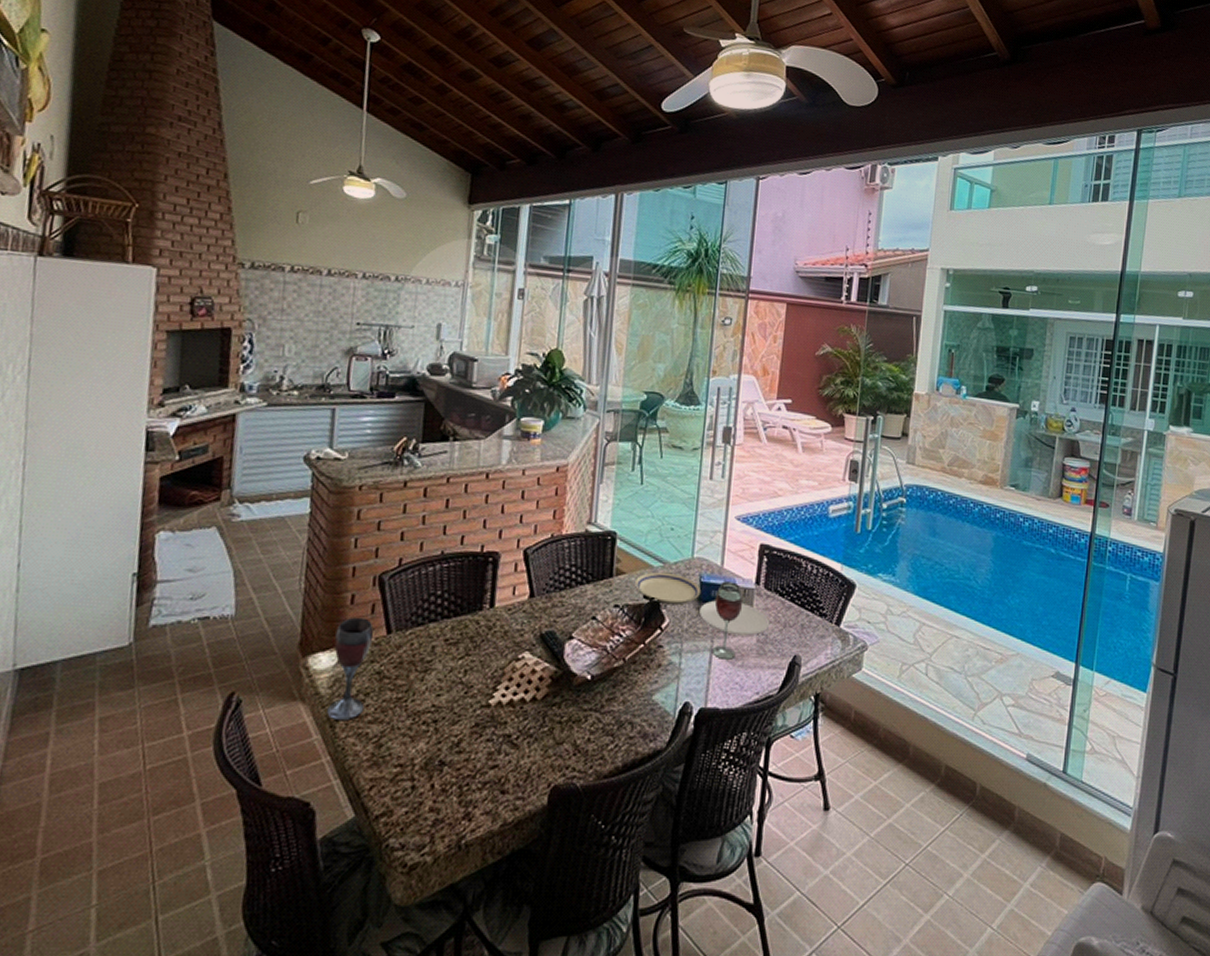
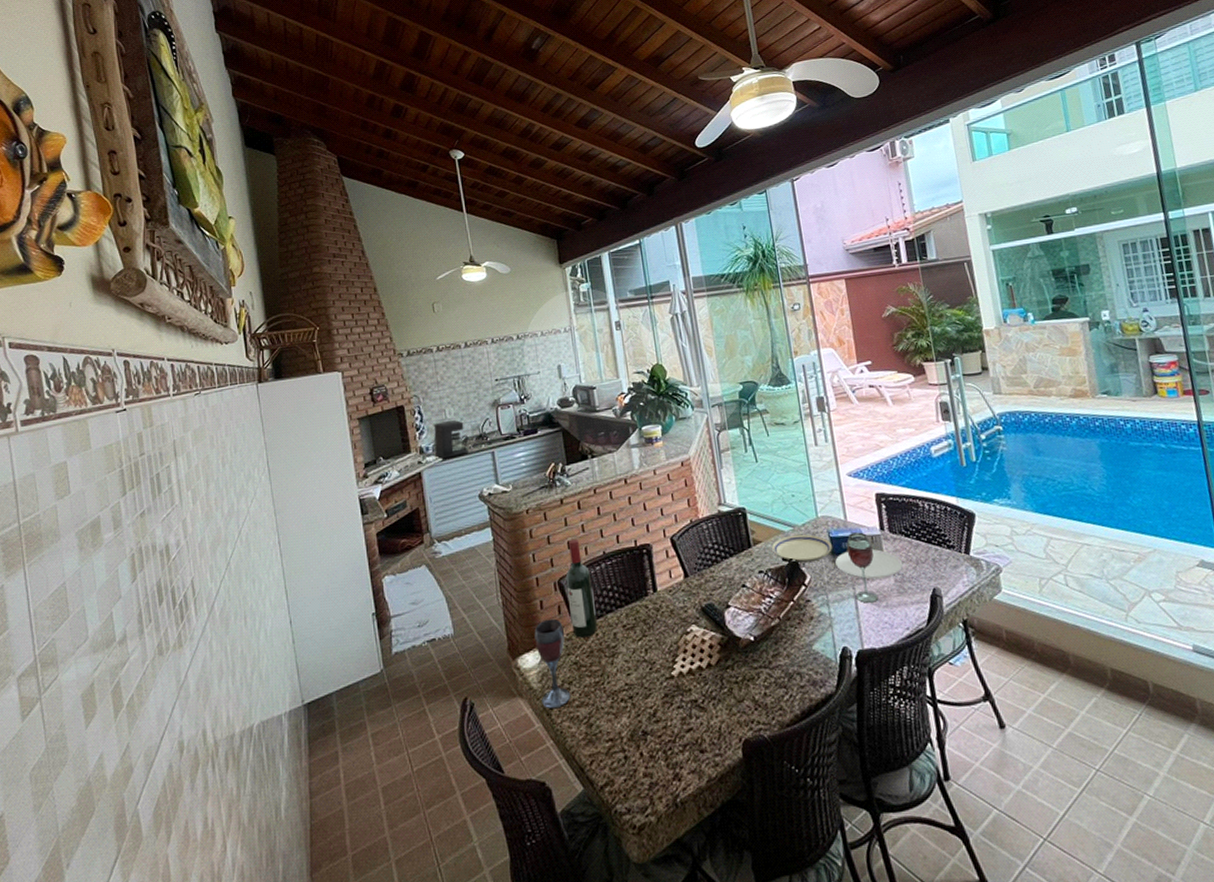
coffee maker: none [259,358,306,405] -> present [433,420,469,459]
wine bottle: none [383,529,421,646] -> present [565,538,598,638]

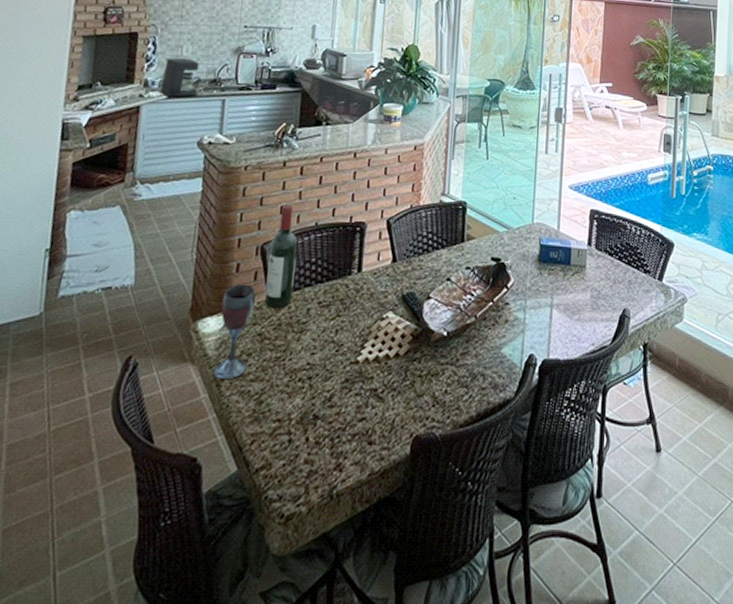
plate: present [772,534,832,564] -> none [484,236,540,266]
plate: present [835,548,904,580] -> none [540,260,602,293]
wineglass: present [846,532,879,603] -> none [553,243,578,314]

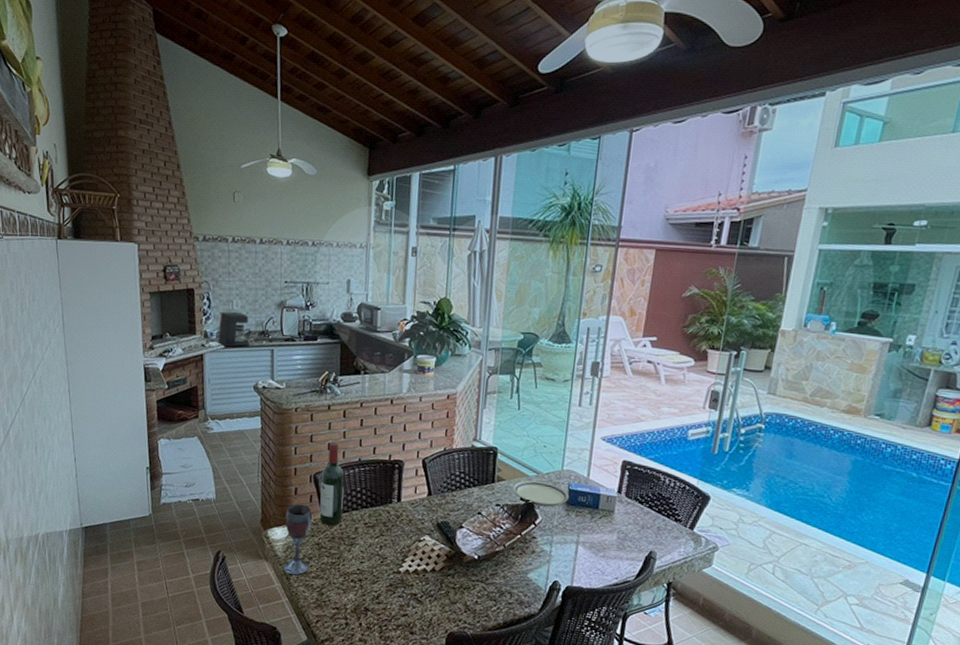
plate: none [484,236,540,266] -> present [513,480,569,507]

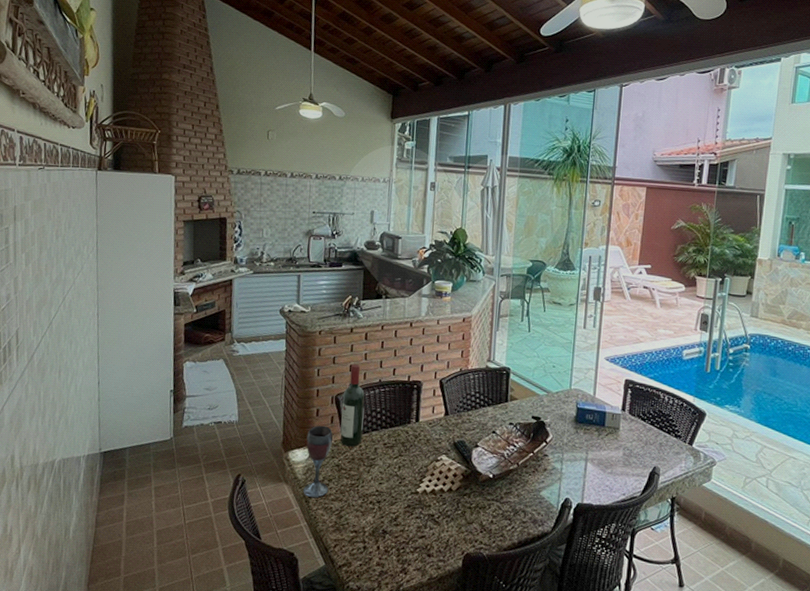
coffee maker: present [218,311,251,347] -> none [248,239,279,273]
plate: present [513,480,569,507] -> none [525,398,577,425]

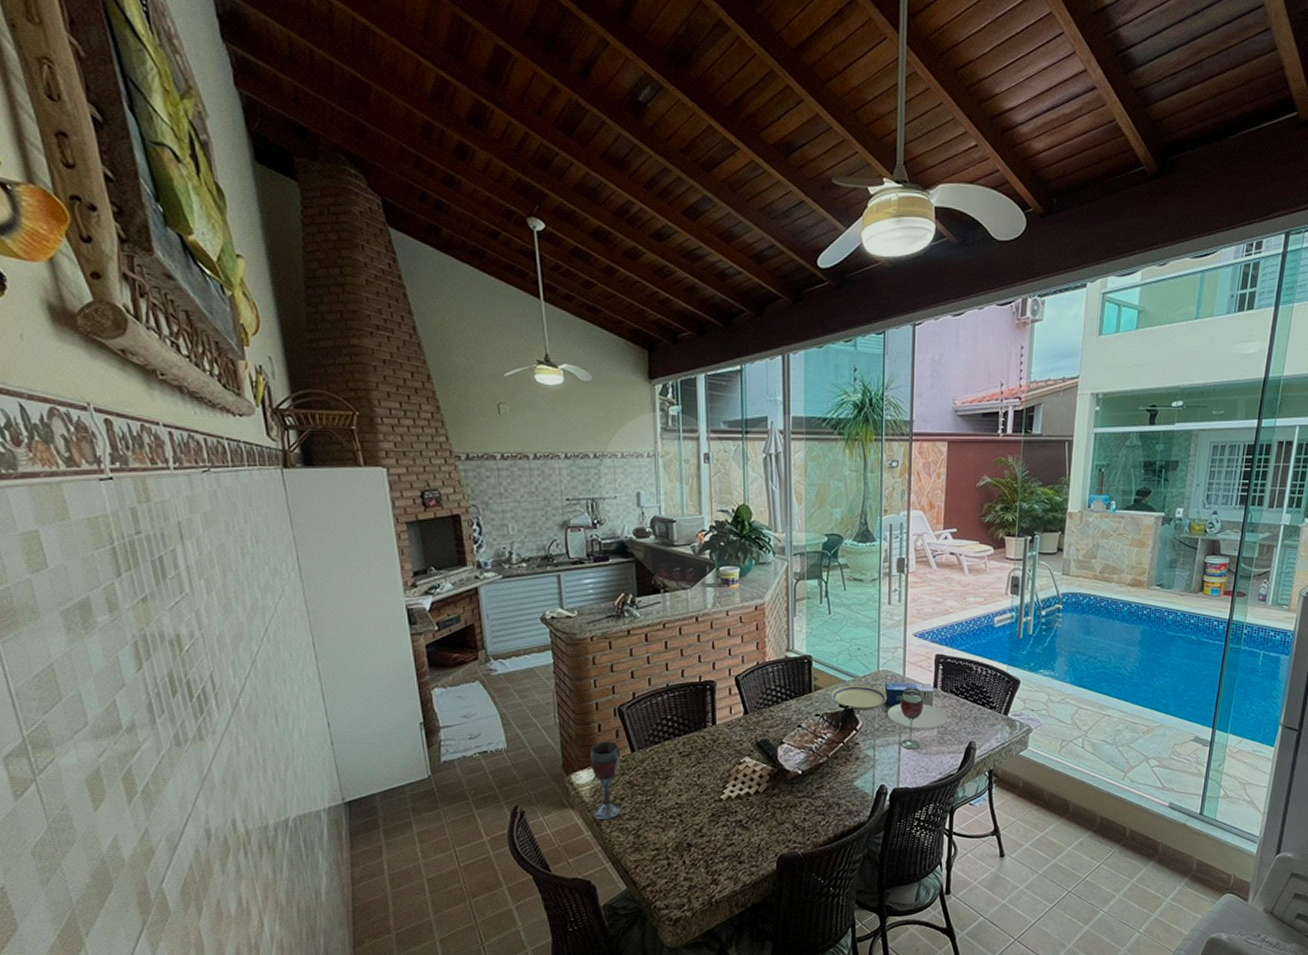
wine bottle: present [340,363,365,447] -> none [626,669,655,761]
plate: none [525,398,577,425] -> present [831,684,887,711]
plate: none [576,422,634,451] -> present [888,703,948,730]
wineglass: none [587,408,612,468] -> present [900,688,924,749]

